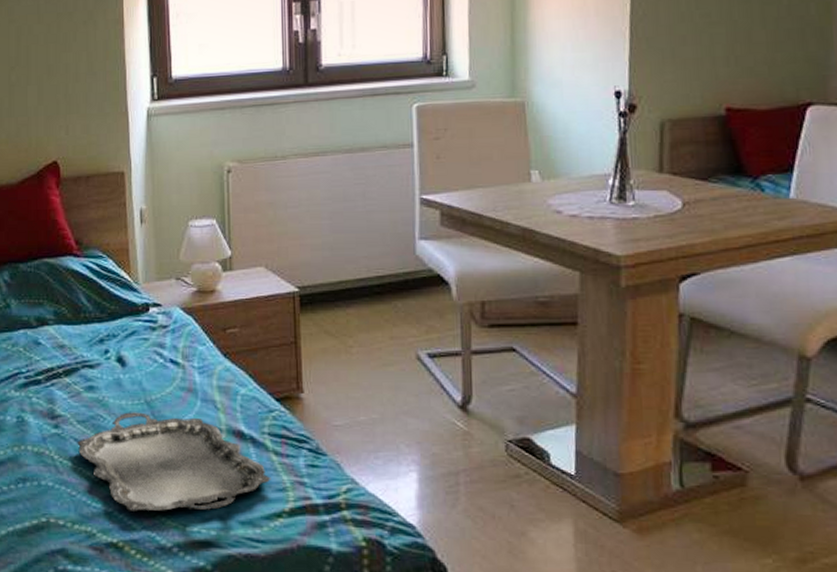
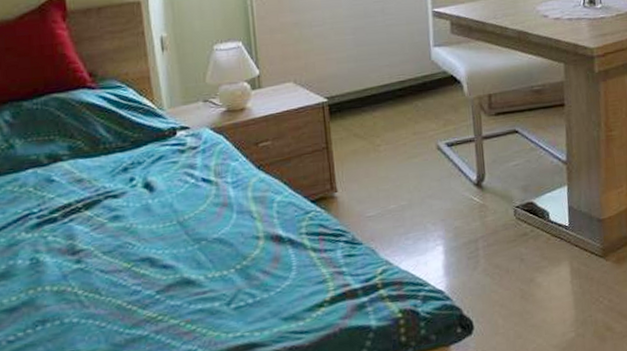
serving tray: present [77,412,271,511] -> none [103,229,311,331]

